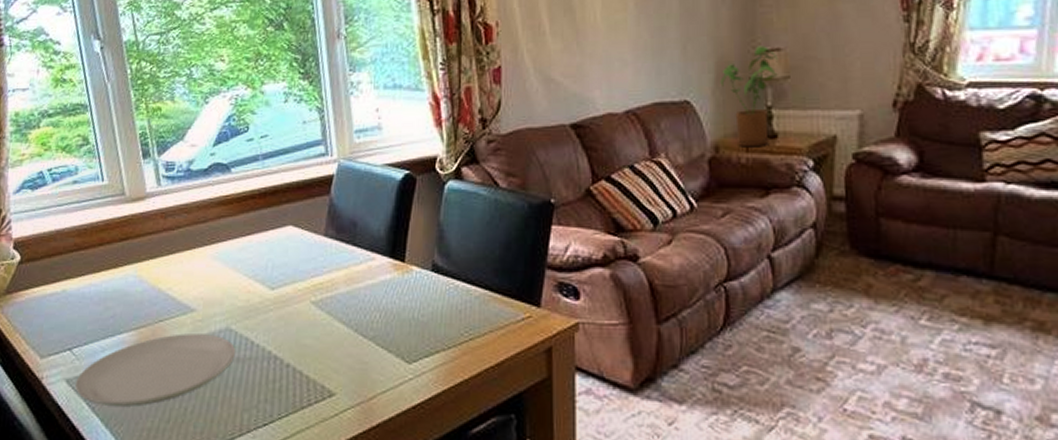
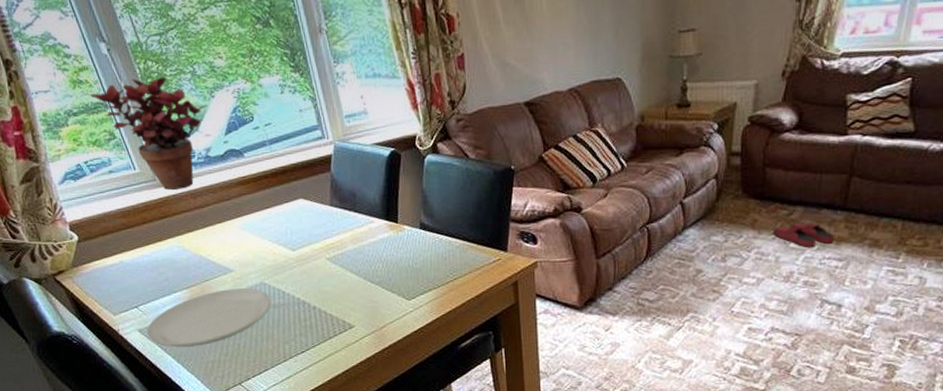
potted plant: none [70,79,200,206] -> present [89,77,208,190]
house plant: present [720,45,778,148] -> none [646,27,693,116]
slippers: none [894,291,982,328] -> present [772,222,835,248]

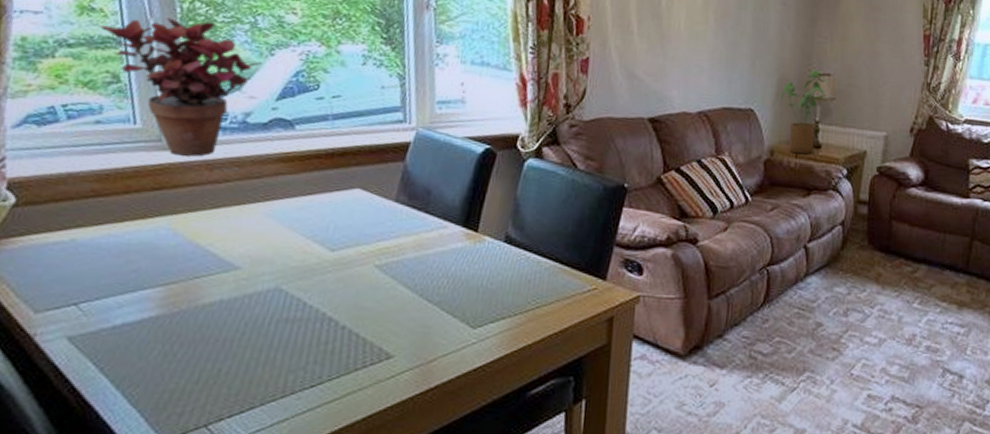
plate: present [147,288,272,347] -> none [79,292,285,367]
house plant: none [646,27,693,116] -> present [780,69,827,155]
slippers: present [772,222,835,248] -> none [896,281,957,310]

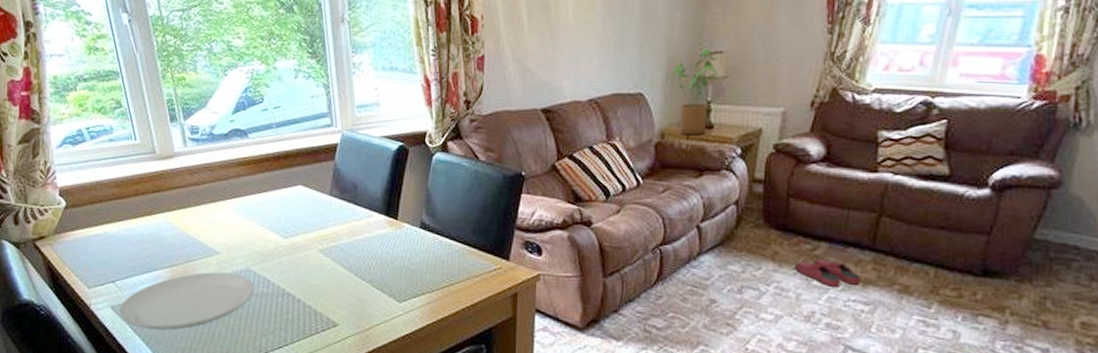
plate: none [79,292,285,367] -> present [119,272,255,330]
potted plant: present [99,18,263,157] -> none [103,51,220,164]
slippers: none [896,281,957,310] -> present [794,258,861,288]

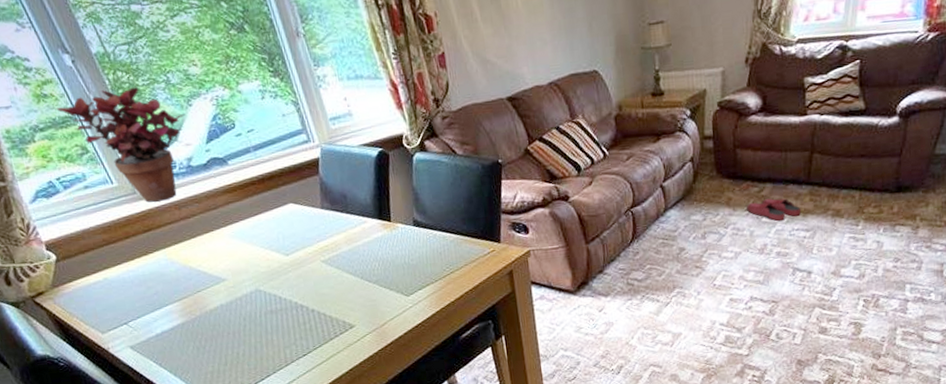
potted plant: none [103,51,220,164] -> present [56,87,186,202]
plate: present [119,272,255,330] -> none [139,296,269,361]
house plant: present [670,48,719,136] -> none [619,19,663,105]

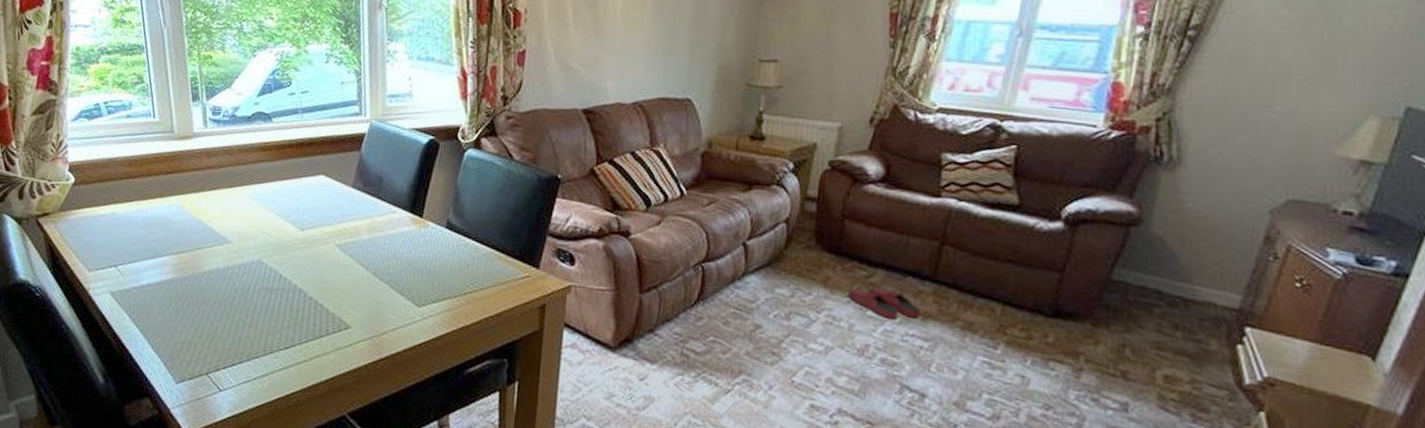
potted plant: present [56,87,186,202] -> none [128,26,247,145]

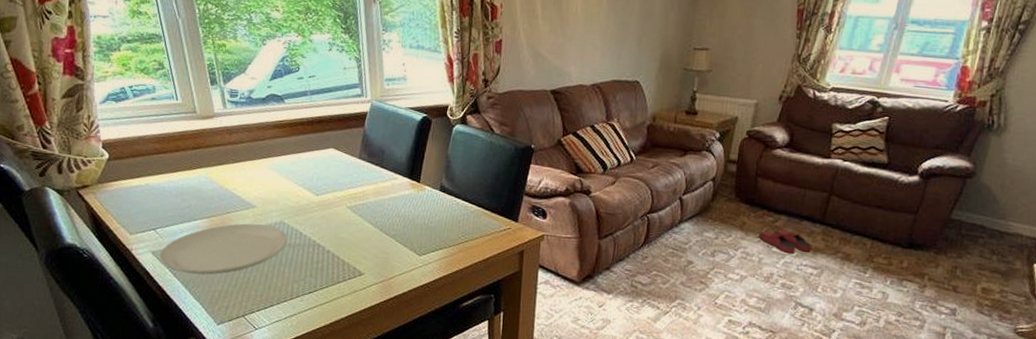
plate: none [118,261,265,322] -> present [160,223,288,275]

